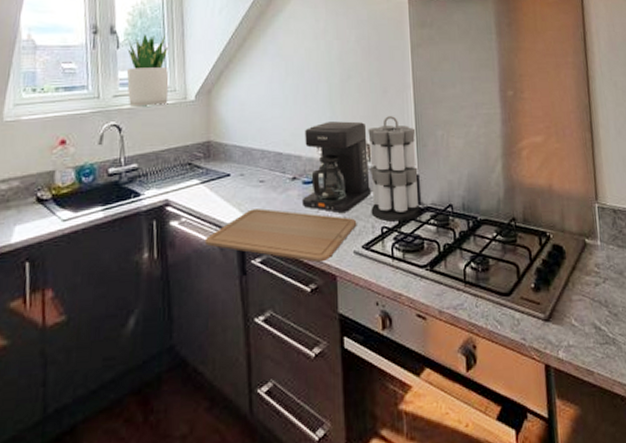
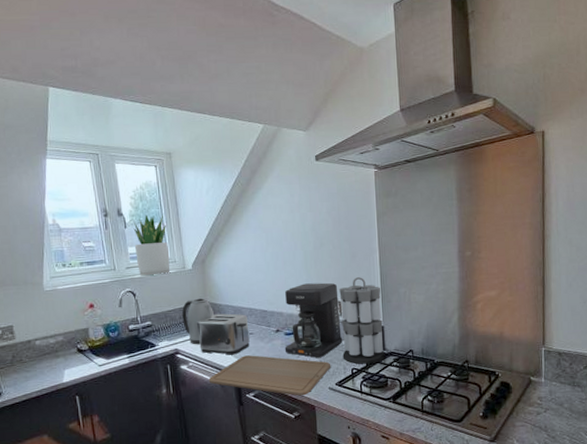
kettle: none [178,136,217,194] -> present [182,298,214,344]
toaster: none [195,156,260,209] -> present [197,313,250,355]

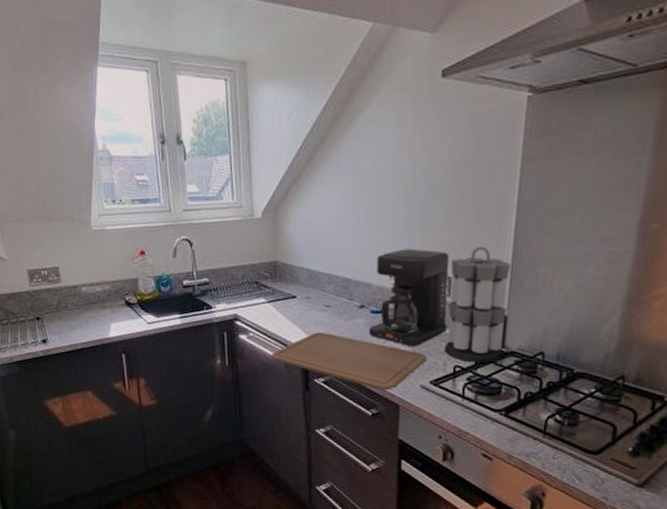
planter: present [133,213,171,276] -> none [194,142,236,222]
kettle: present [182,298,214,344] -> none [245,255,284,311]
toaster: present [197,313,250,355] -> none [262,277,326,330]

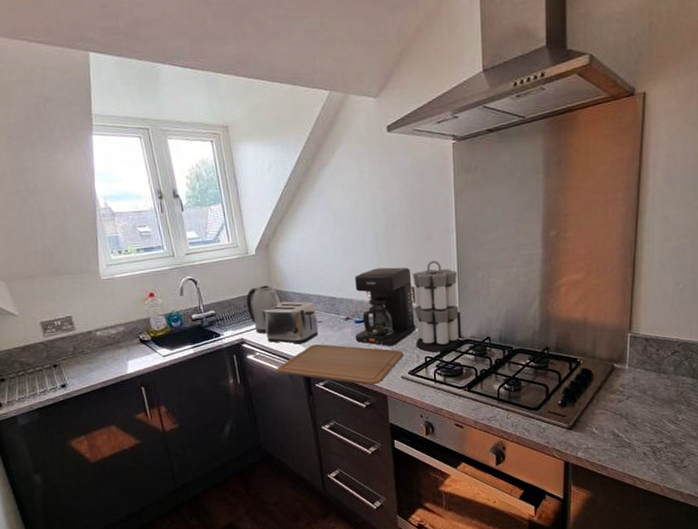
kettle: none [245,255,284,311] -> present [246,285,280,333]
toaster: none [262,277,326,330] -> present [263,301,318,345]

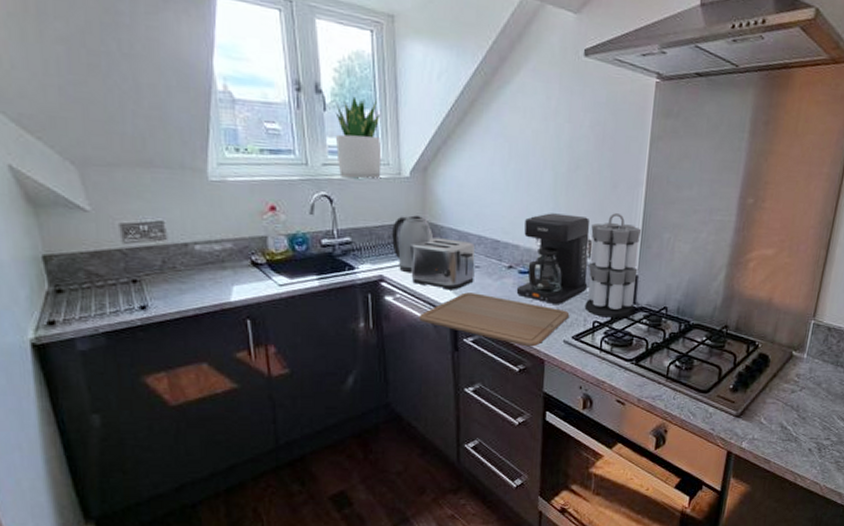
planter: none [190,193,233,263] -> present [335,96,382,179]

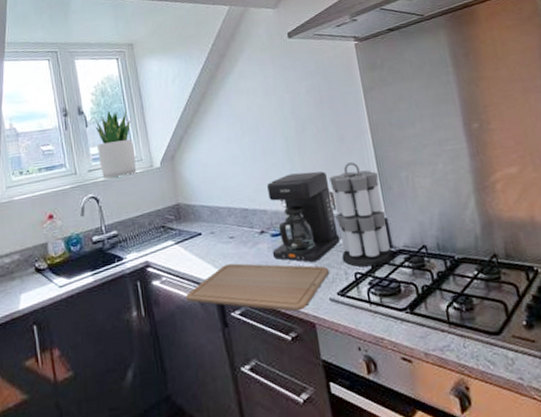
kettle: present [392,215,433,272] -> none [151,199,187,255]
toaster: present [410,237,475,290] -> none [169,214,231,266]

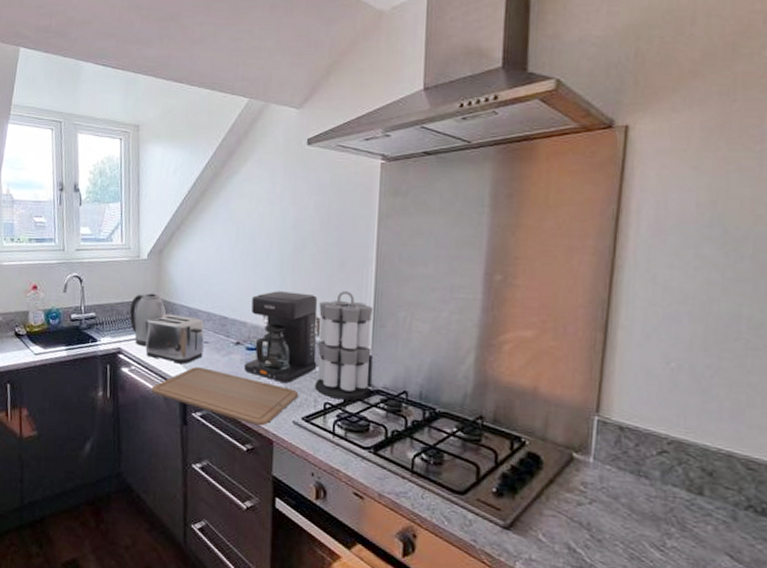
planter: present [94,107,137,179] -> none [87,192,125,262]
kettle: none [151,199,187,255] -> present [130,293,166,346]
toaster: none [169,214,231,266] -> present [145,314,205,364]

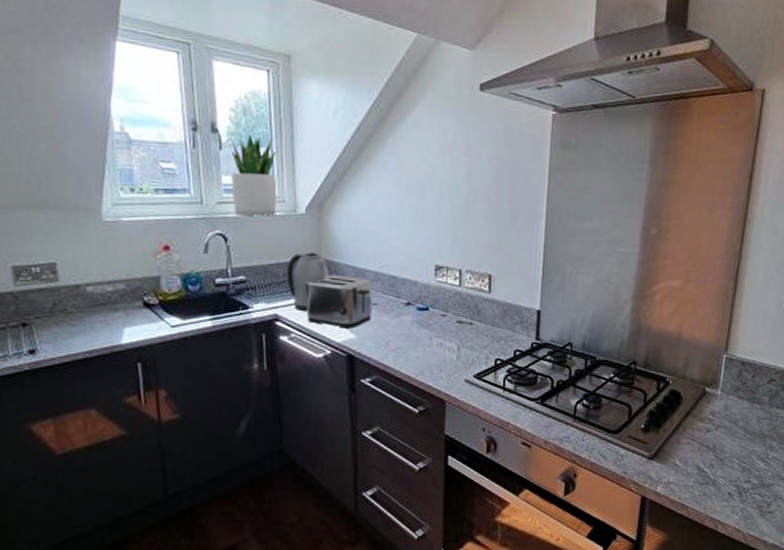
planter: none [87,192,125,262] -> present [231,134,277,217]
chopping board: present [151,367,299,426] -> none [314,331,471,387]
coffee maker: present [243,291,318,383] -> none [415,247,490,342]
spice rack: present [314,291,374,401] -> none [486,247,543,355]

